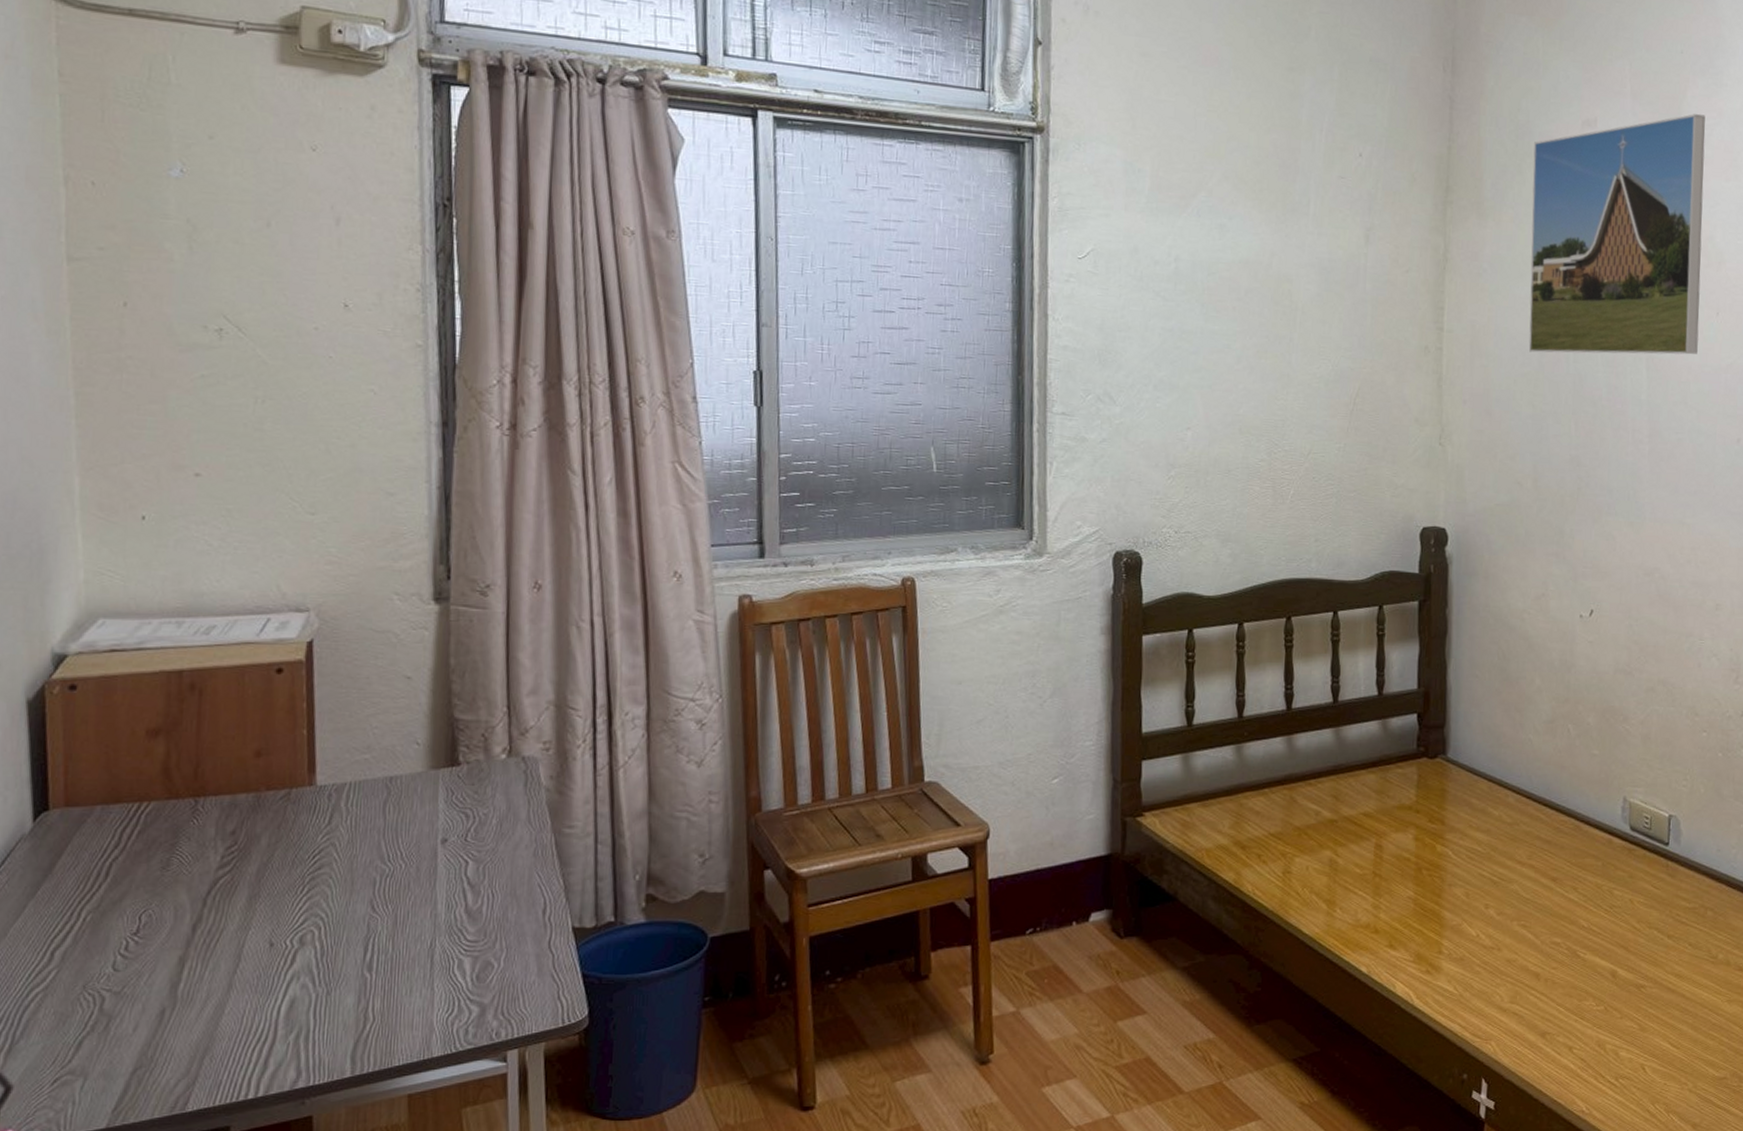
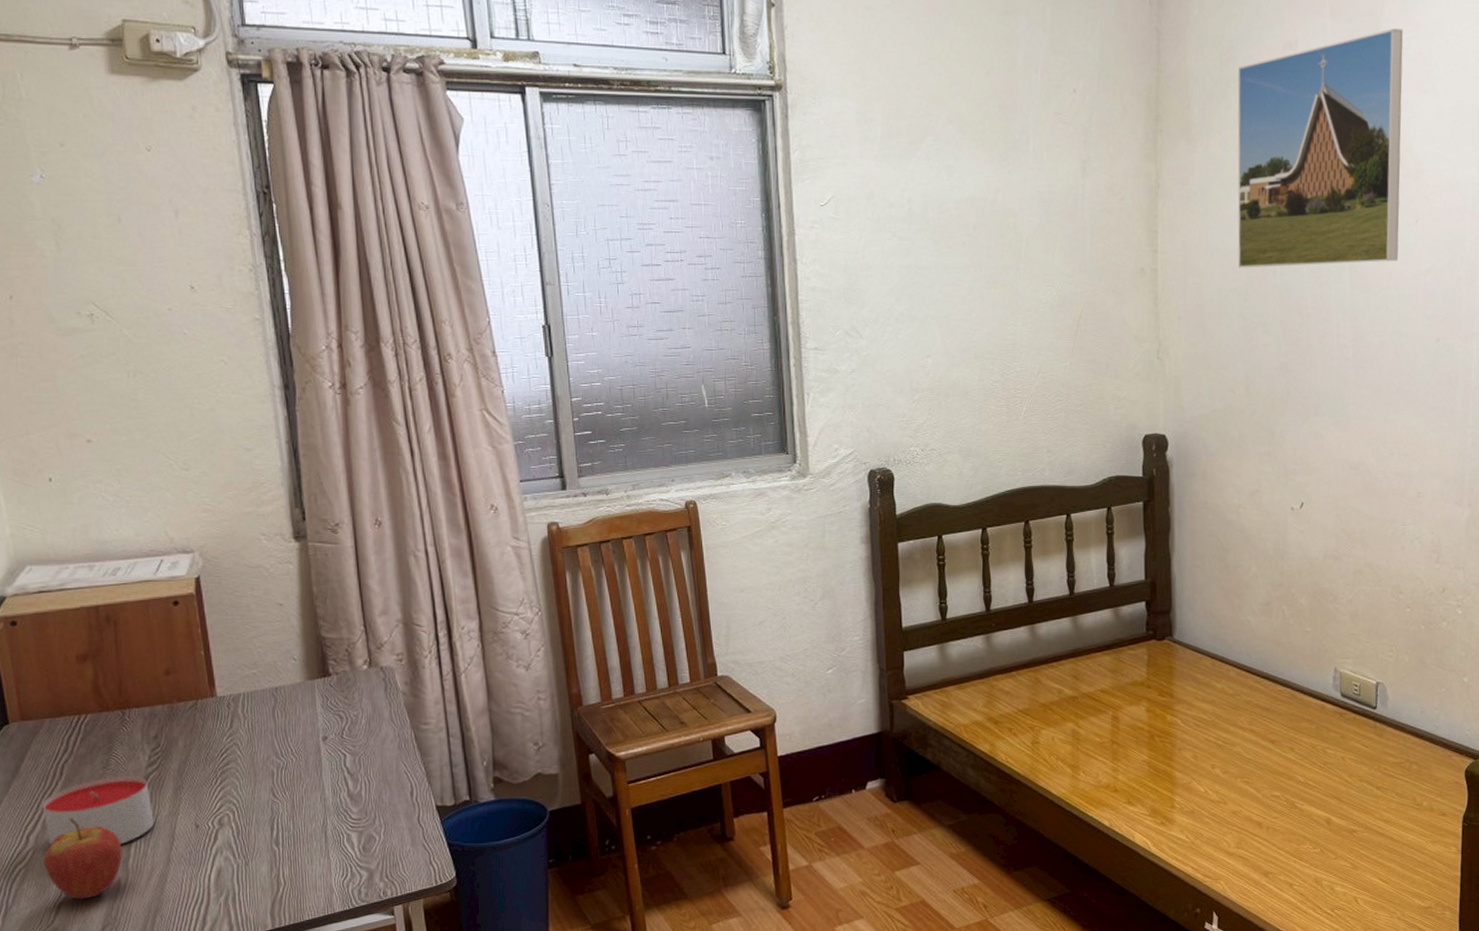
fruit: none [68,930,173,1034] -> present [43,818,123,900]
candle: none [76,880,218,964] -> present [41,776,154,844]

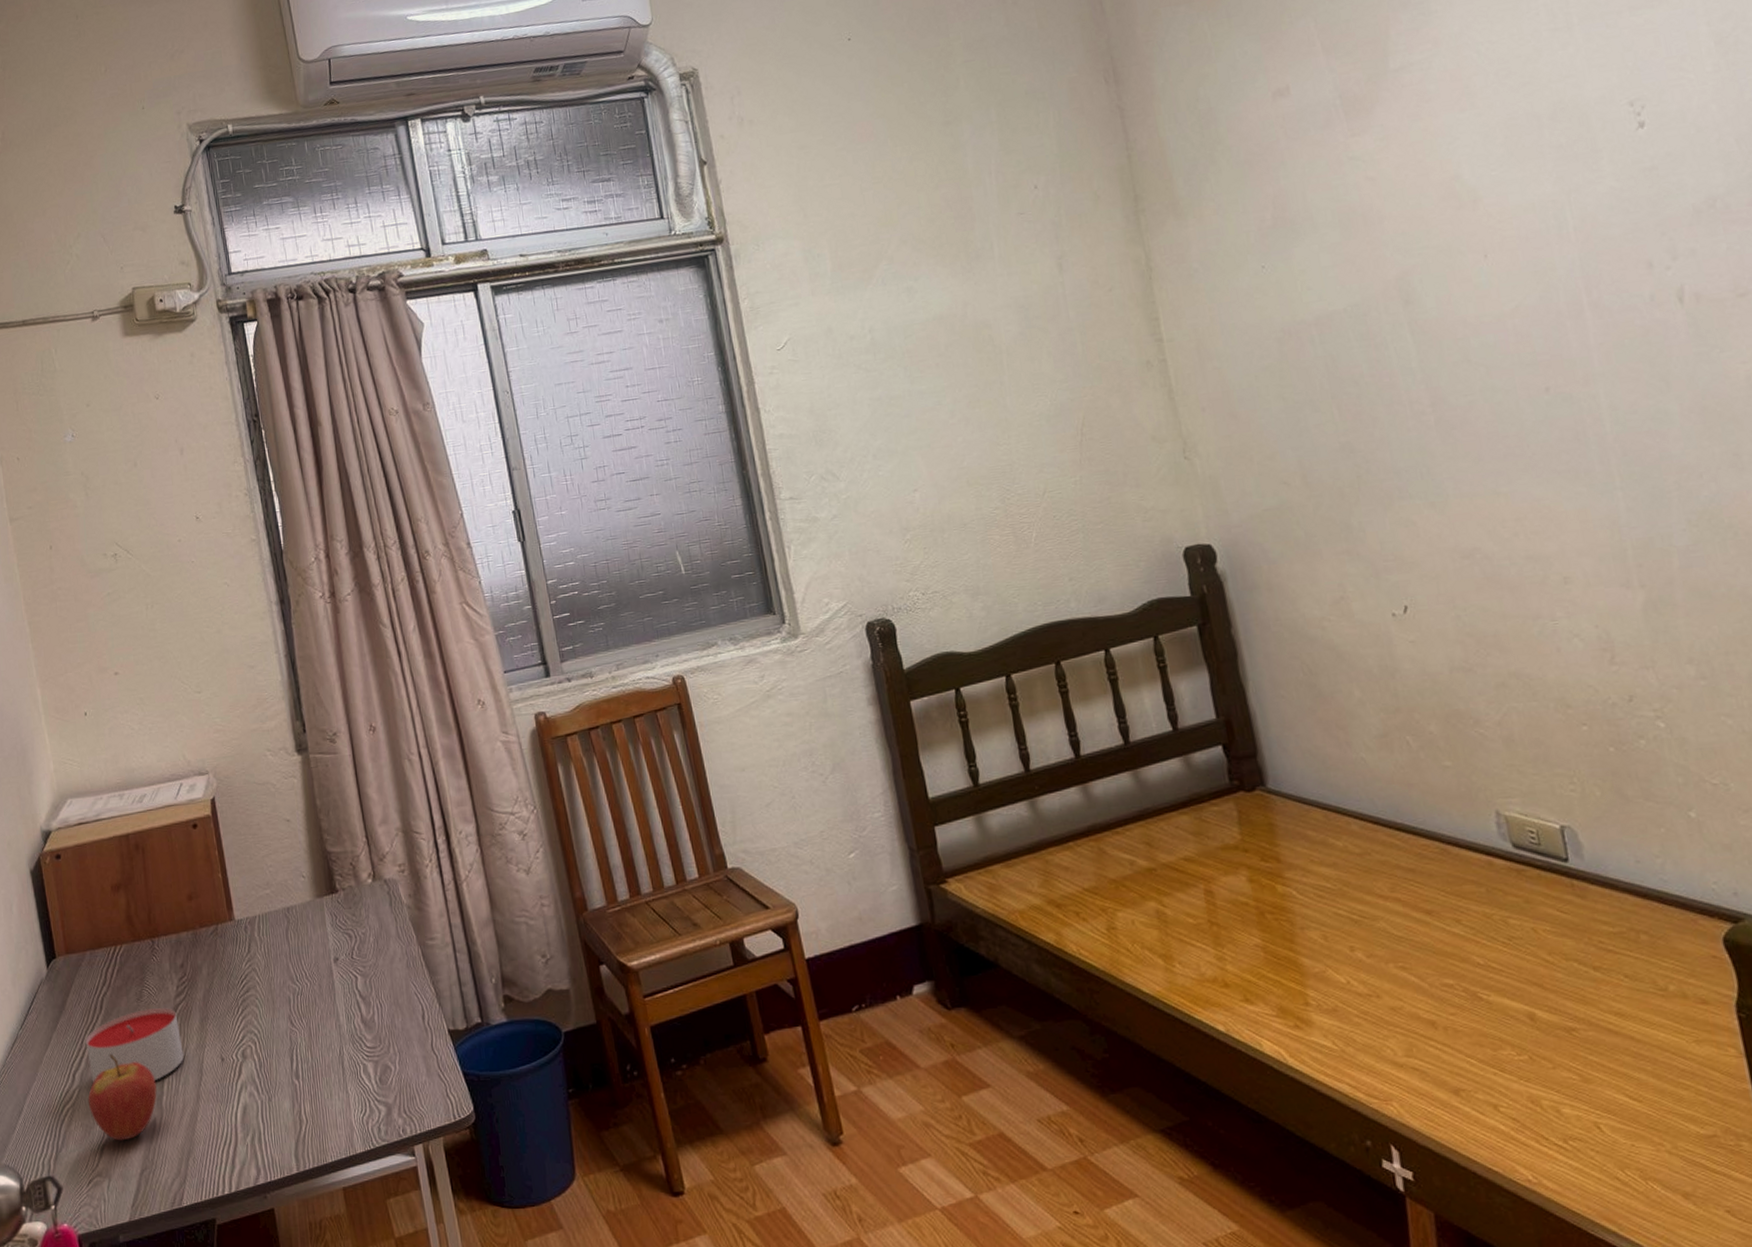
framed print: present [1237,28,1403,268] -> none [1222,49,1471,344]

